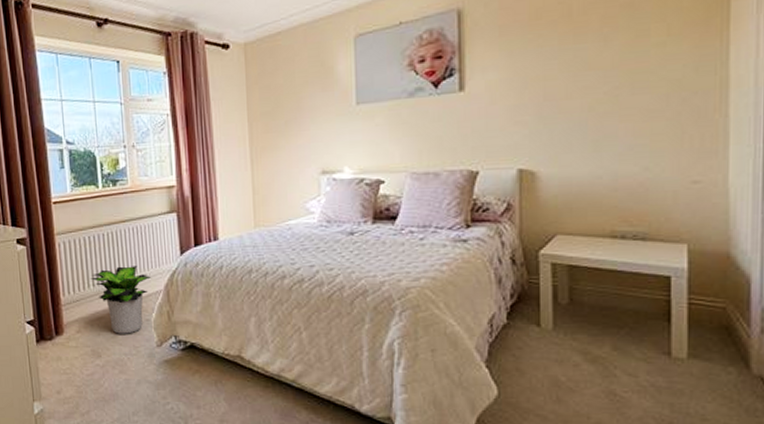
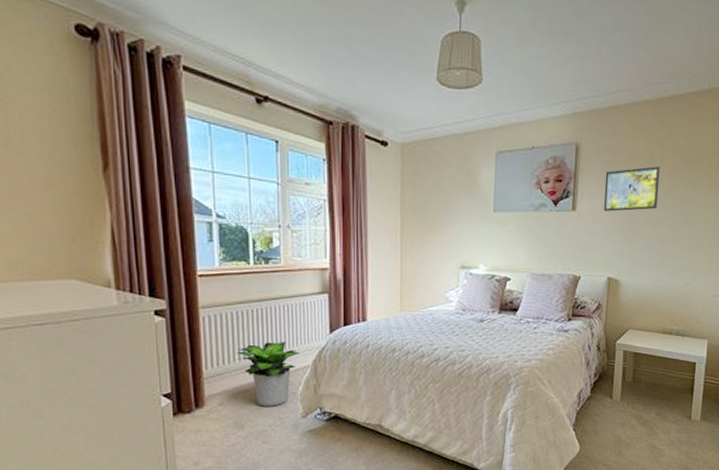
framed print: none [502,20,584,86] -> present [604,166,661,212]

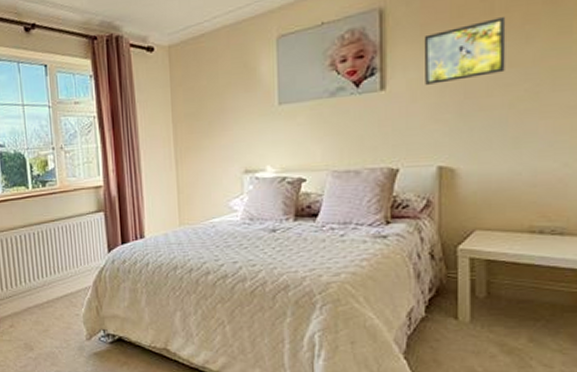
potted plant: present [236,342,301,406] -> none [21,263,81,328]

